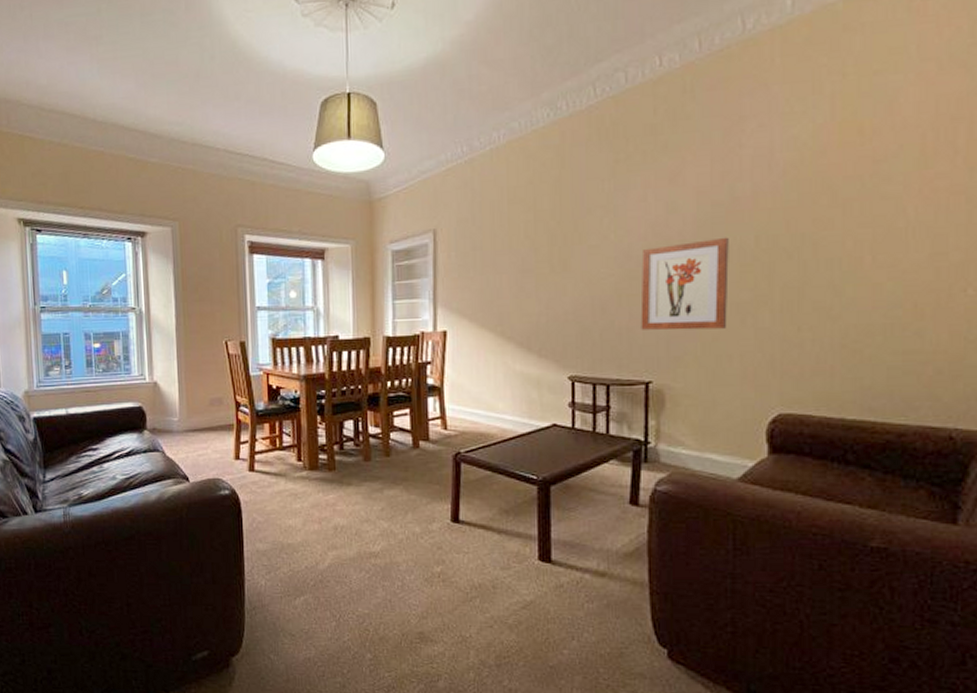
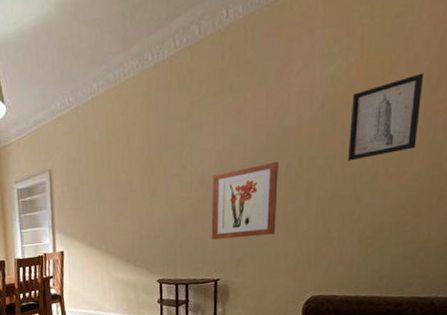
wall art: none [821,141,917,243] -> present [348,73,425,161]

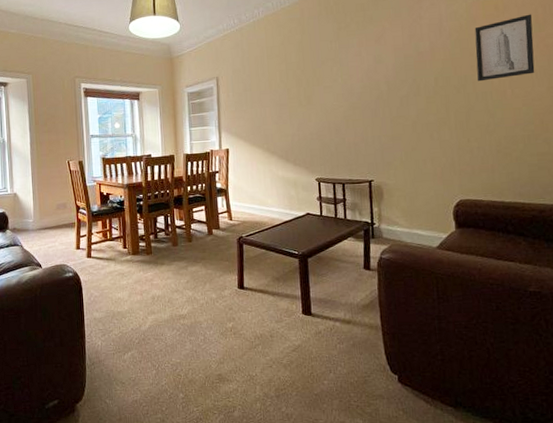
wall art: present [211,161,278,240] -> none [360,79,421,144]

